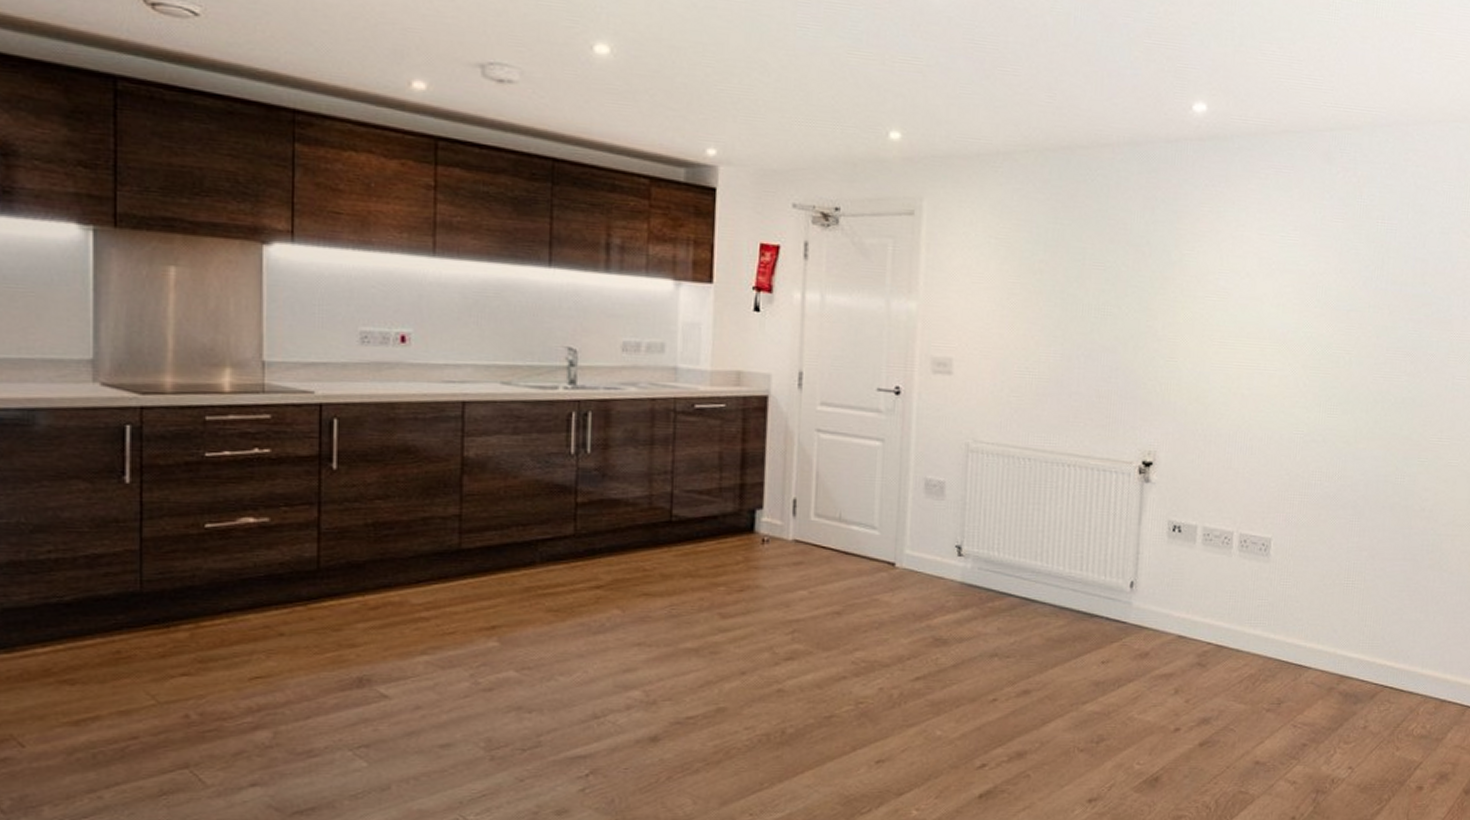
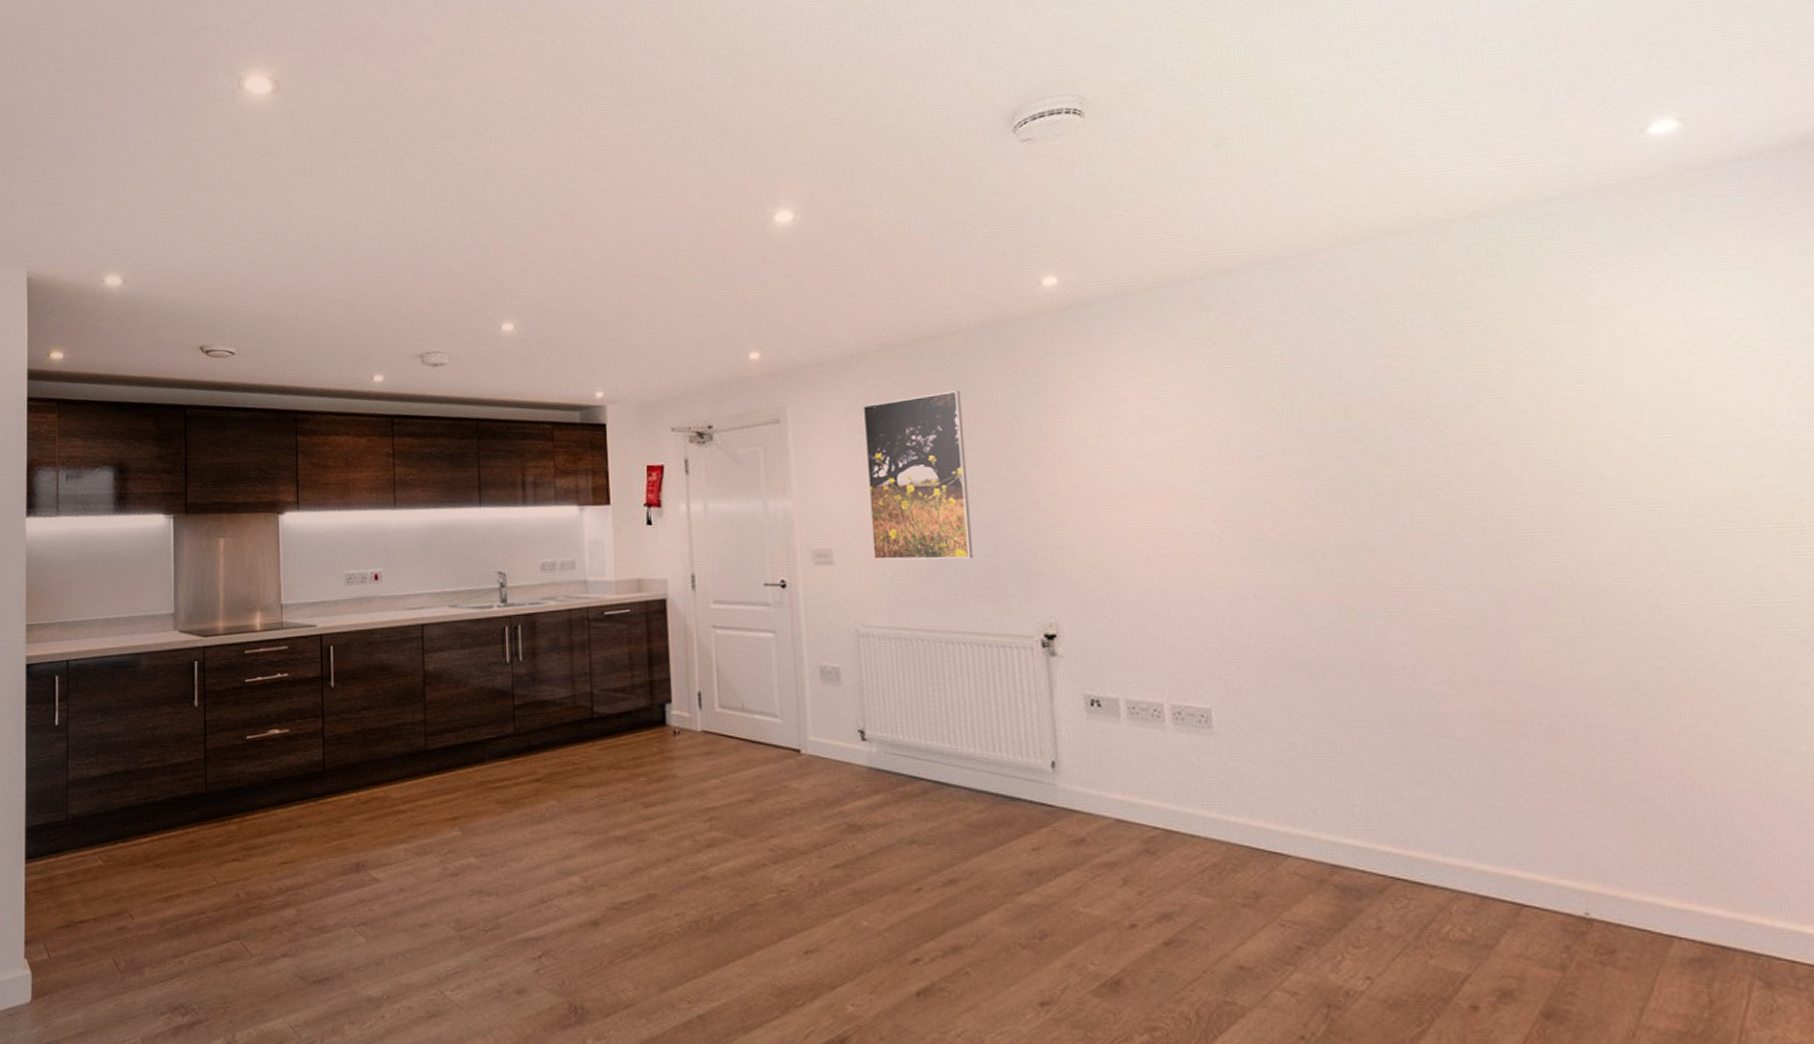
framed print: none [993,206,1101,382] -> present [862,390,973,560]

